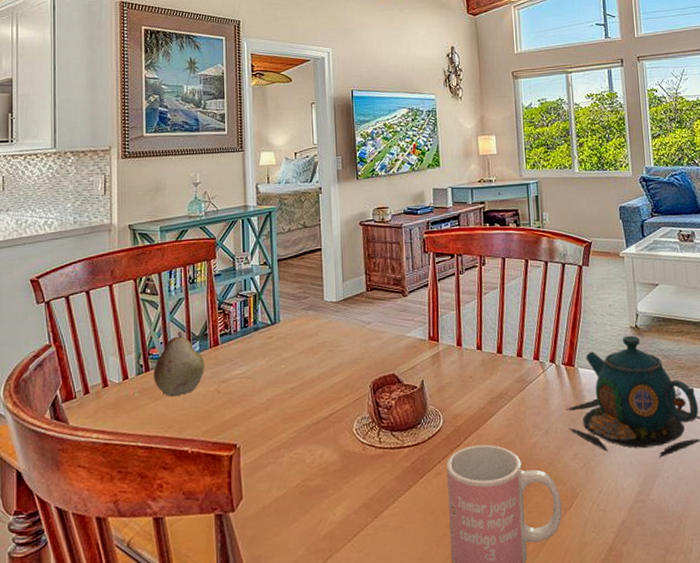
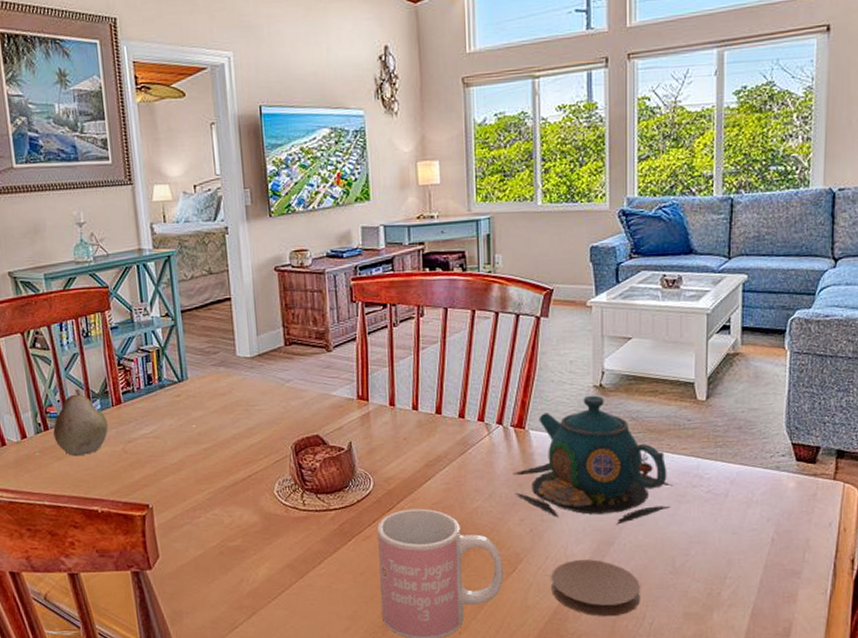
coaster: none [605,493,686,552] -> present [551,559,640,617]

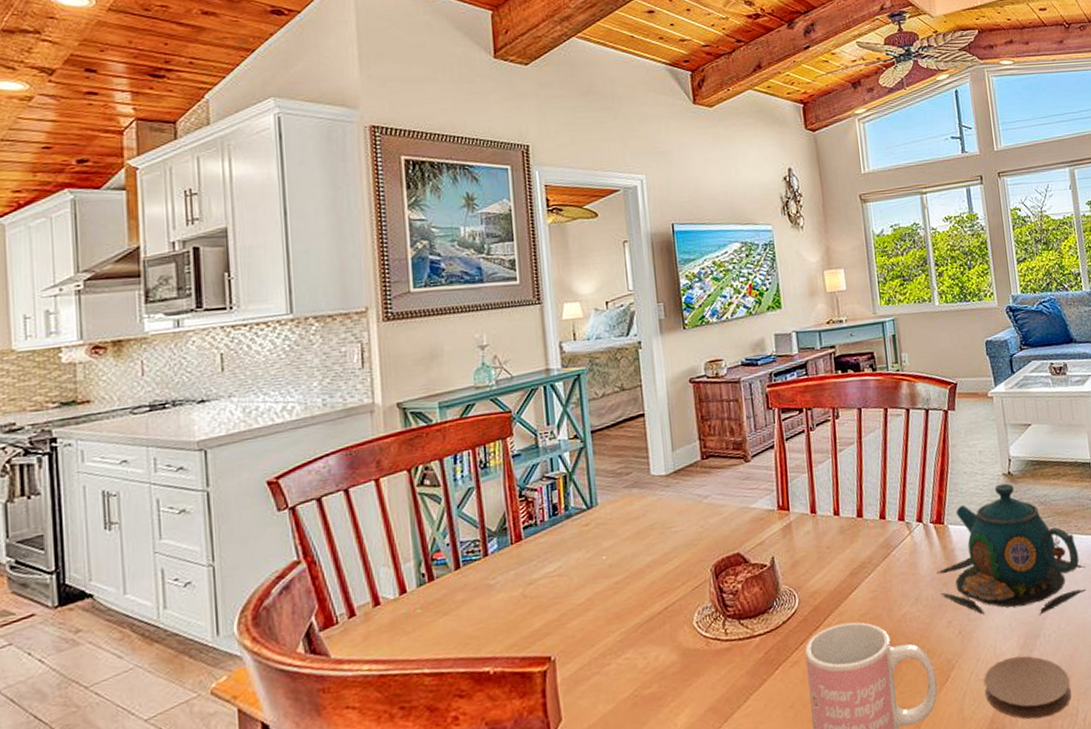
fruit: present [53,388,108,457] -> none [439,527,505,609]

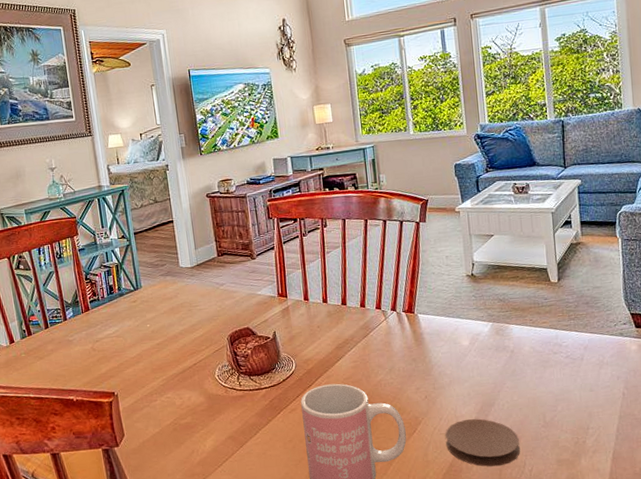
teapot: present [937,483,1087,615] -> none [407,283,539,389]

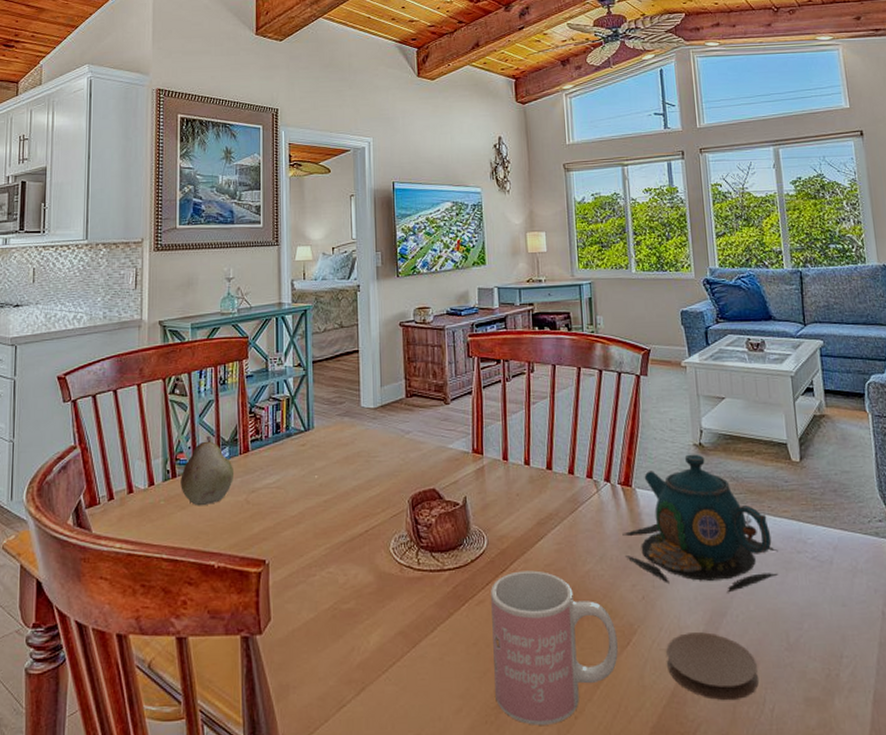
fruit: none [35,300,80,356] -> present [180,435,233,506]
teapot: none [407,283,539,389] -> present [622,454,780,593]

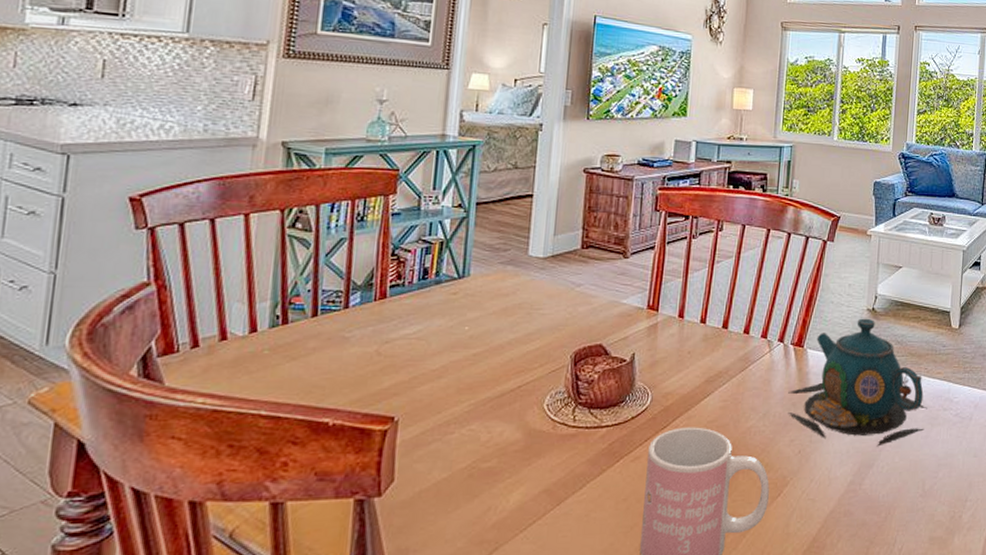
fruit: present [180,435,233,506] -> none [292,278,365,357]
coaster: present [666,632,759,701] -> none [813,482,893,544]

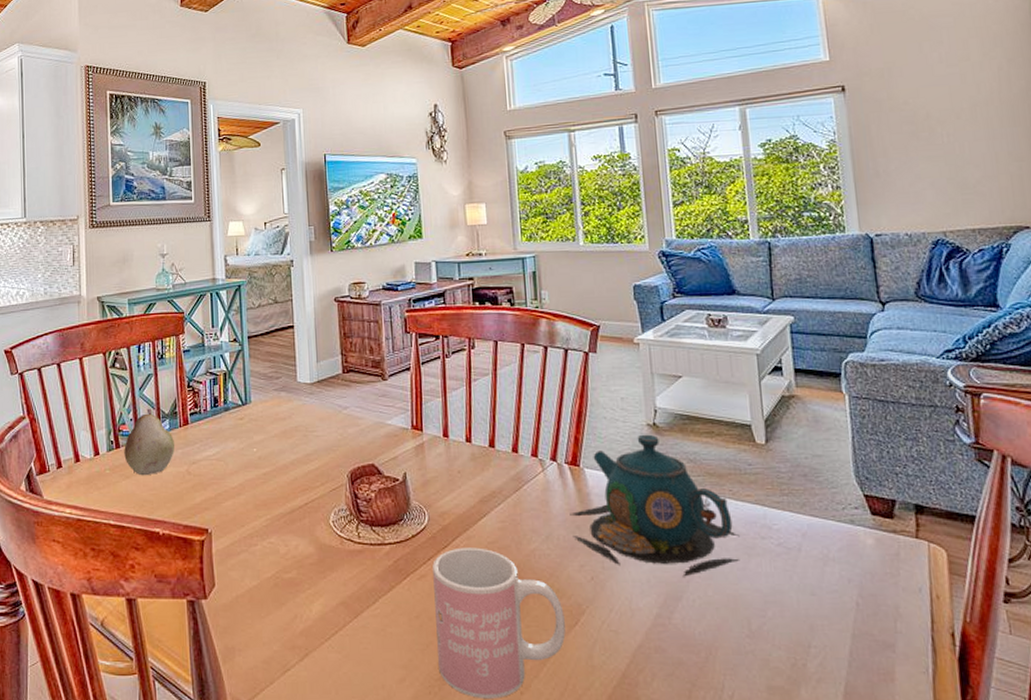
fruit: none [292,278,365,357] -> present [124,408,174,476]

